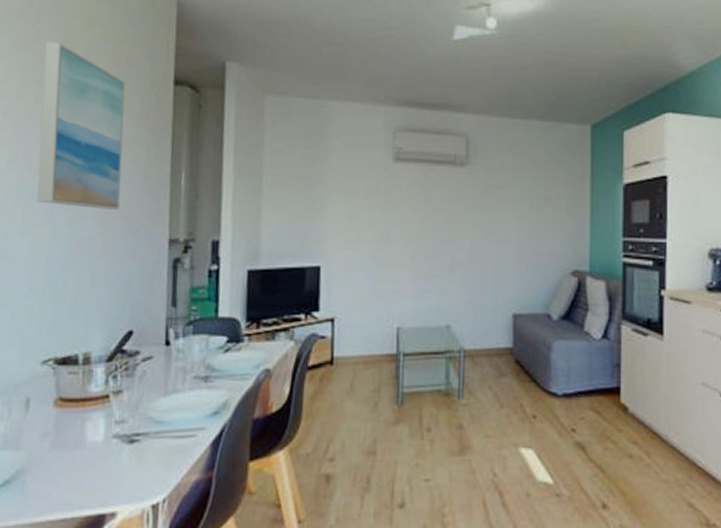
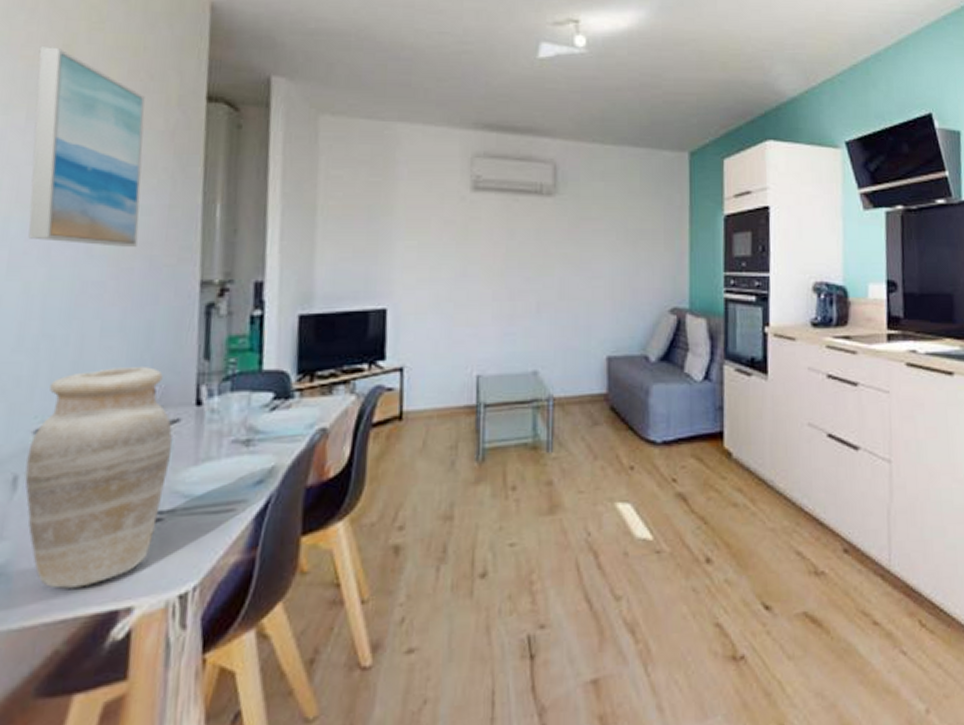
vase: none [35,310,147,493] -> present [25,365,172,589]

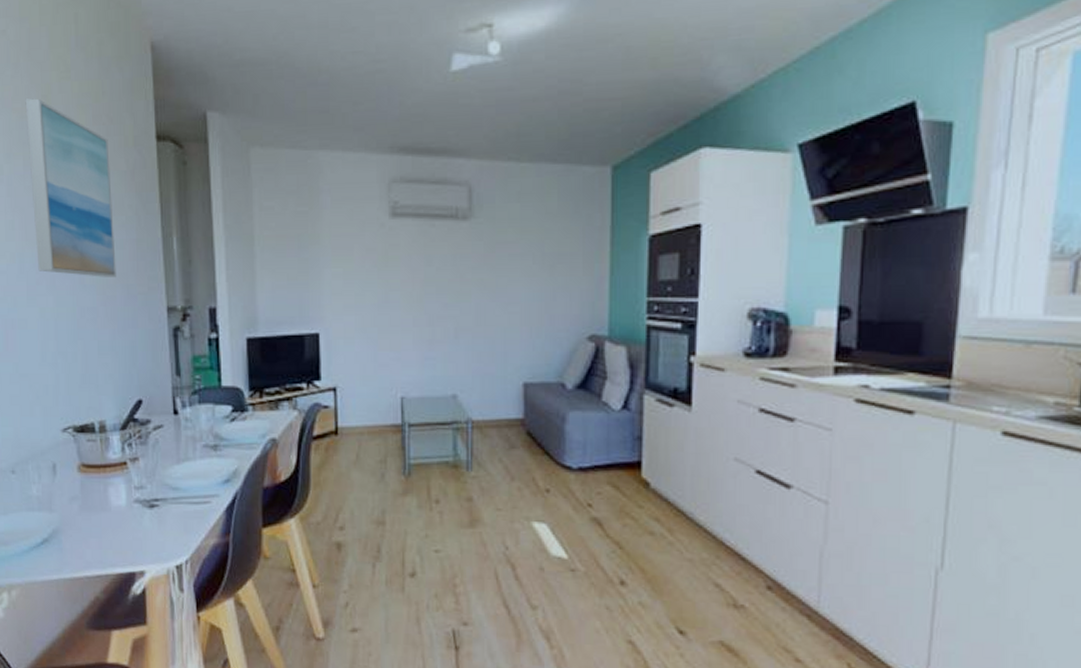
vase: present [25,365,172,589] -> none [60,379,159,553]

